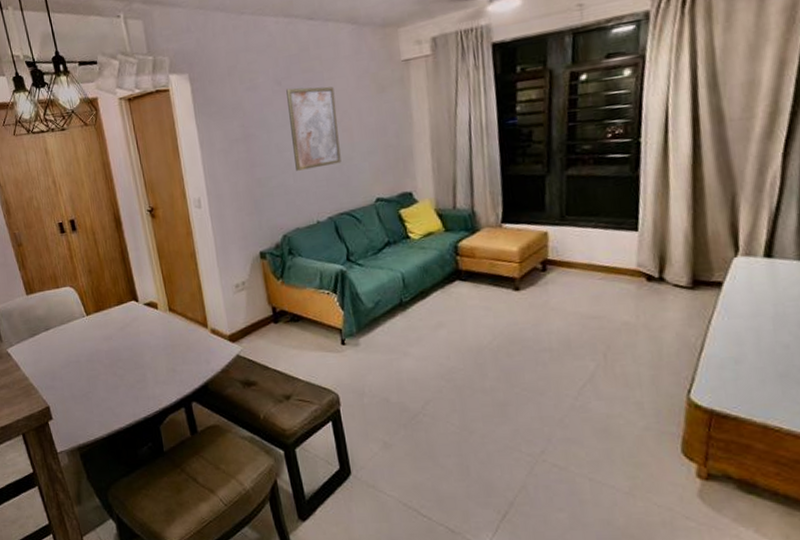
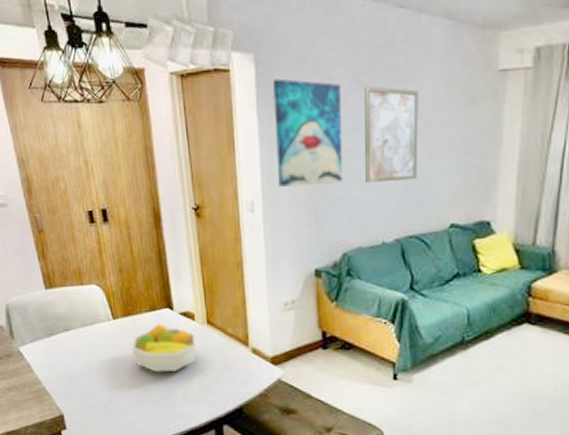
fruit bowl: none [104,314,163,360] -> present [131,323,197,373]
wall art: none [207,89,276,183] -> present [273,78,343,187]

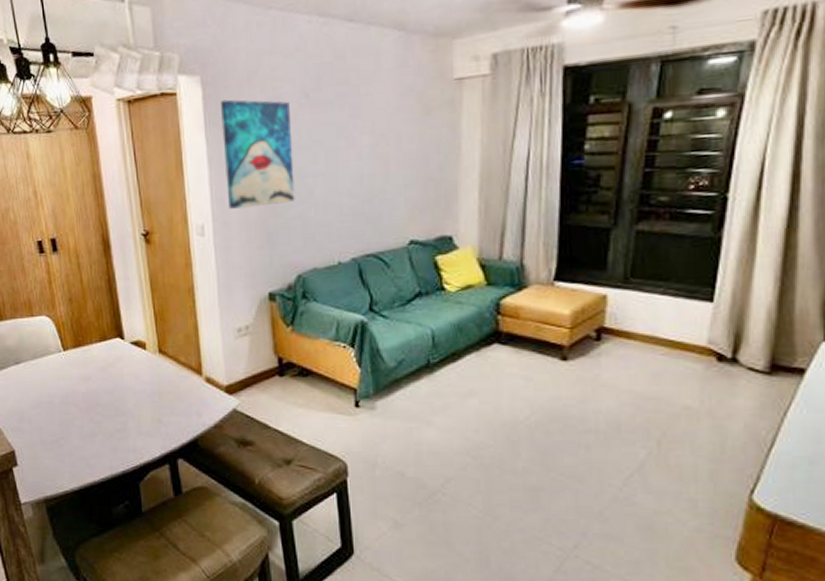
fruit bowl: present [131,323,197,373] -> none [82,353,149,405]
wall art: present [365,86,419,183] -> none [314,102,373,201]

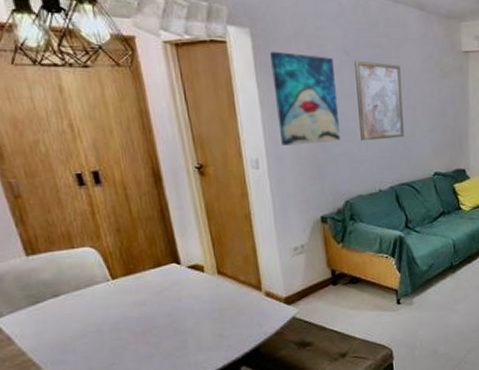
wall art: none [314,102,373,201] -> present [354,60,405,141]

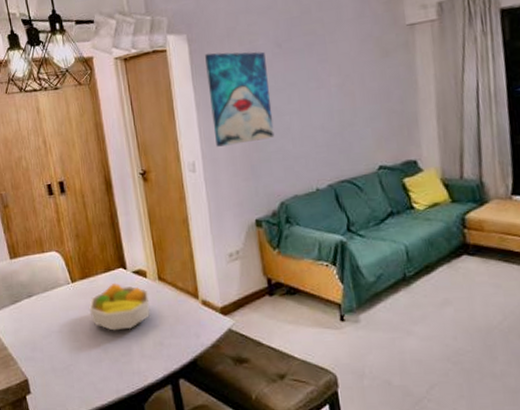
fruit bowl: none [135,278,209,327] -> present [89,282,150,331]
wall art: present [354,60,405,141] -> none [287,50,343,136]

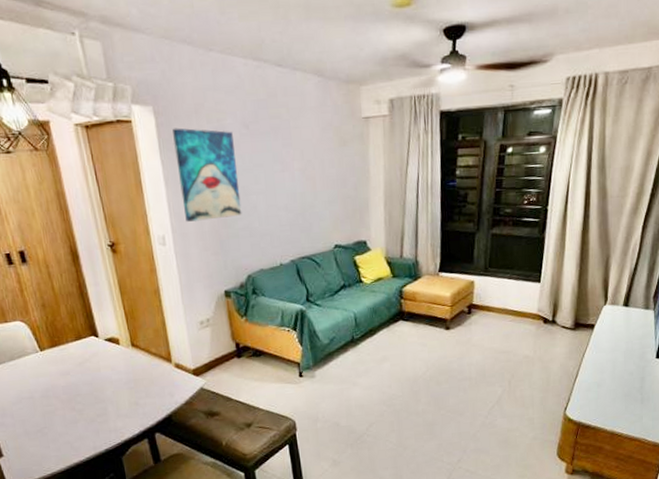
fruit bowl: present [89,282,150,331] -> none [60,350,125,395]

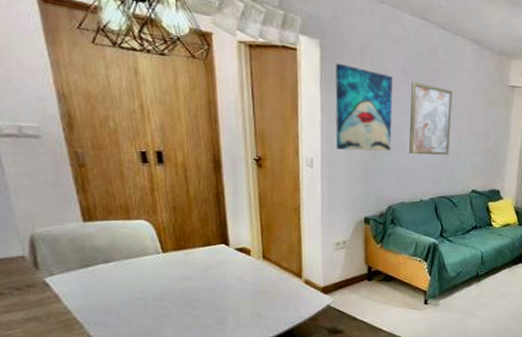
wall art: none [254,133,304,215] -> present [409,81,453,155]

